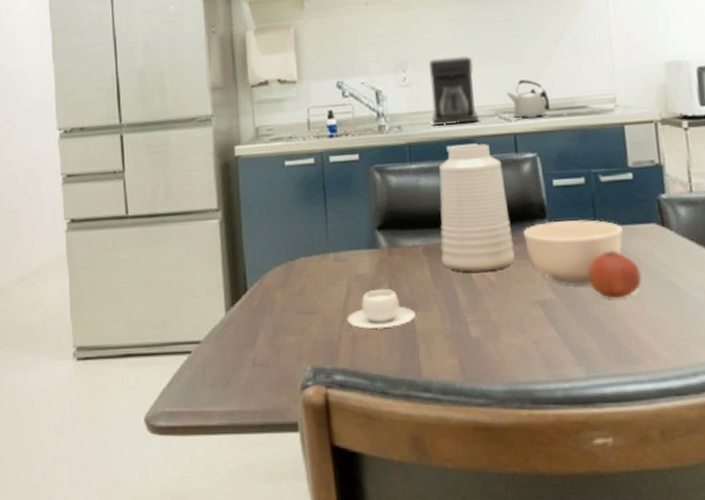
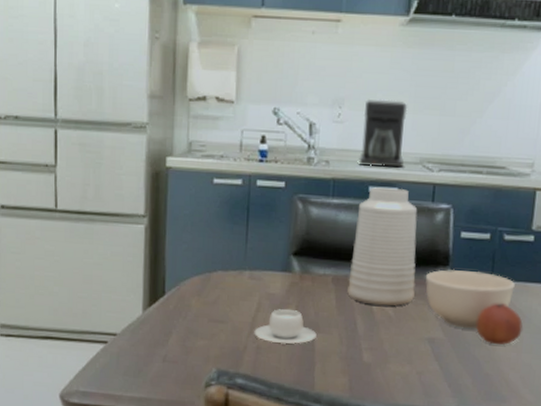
kettle: present [505,79,551,118] -> none [433,132,473,171]

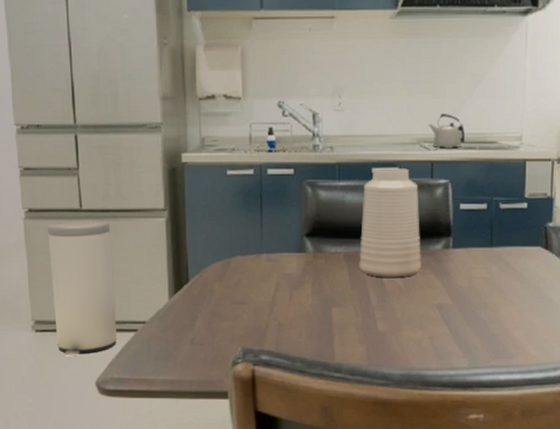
pedal bin: none [19,220,86,364] -> present [47,219,118,355]
teacup: present [254,308,317,345] -> none [275,286,333,320]
coffee maker: present [358,98,408,168] -> none [360,87,403,149]
bowl: present [425,269,515,329] -> none [430,239,513,293]
kettle: none [433,132,473,171] -> present [428,113,466,149]
fruit: present [476,303,524,345] -> none [481,267,524,305]

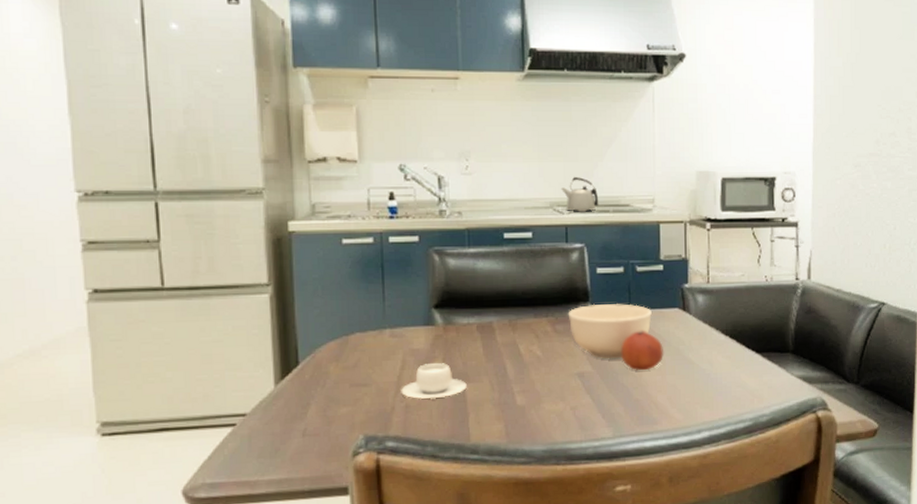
pedal bin: present [47,219,118,355] -> none [119,298,211,462]
teacup: none [275,286,333,320] -> present [401,362,467,400]
vase: present [359,168,421,278] -> none [493,233,560,348]
bowl: none [430,239,513,293] -> present [568,304,652,359]
fruit: none [481,267,524,305] -> present [621,331,665,370]

